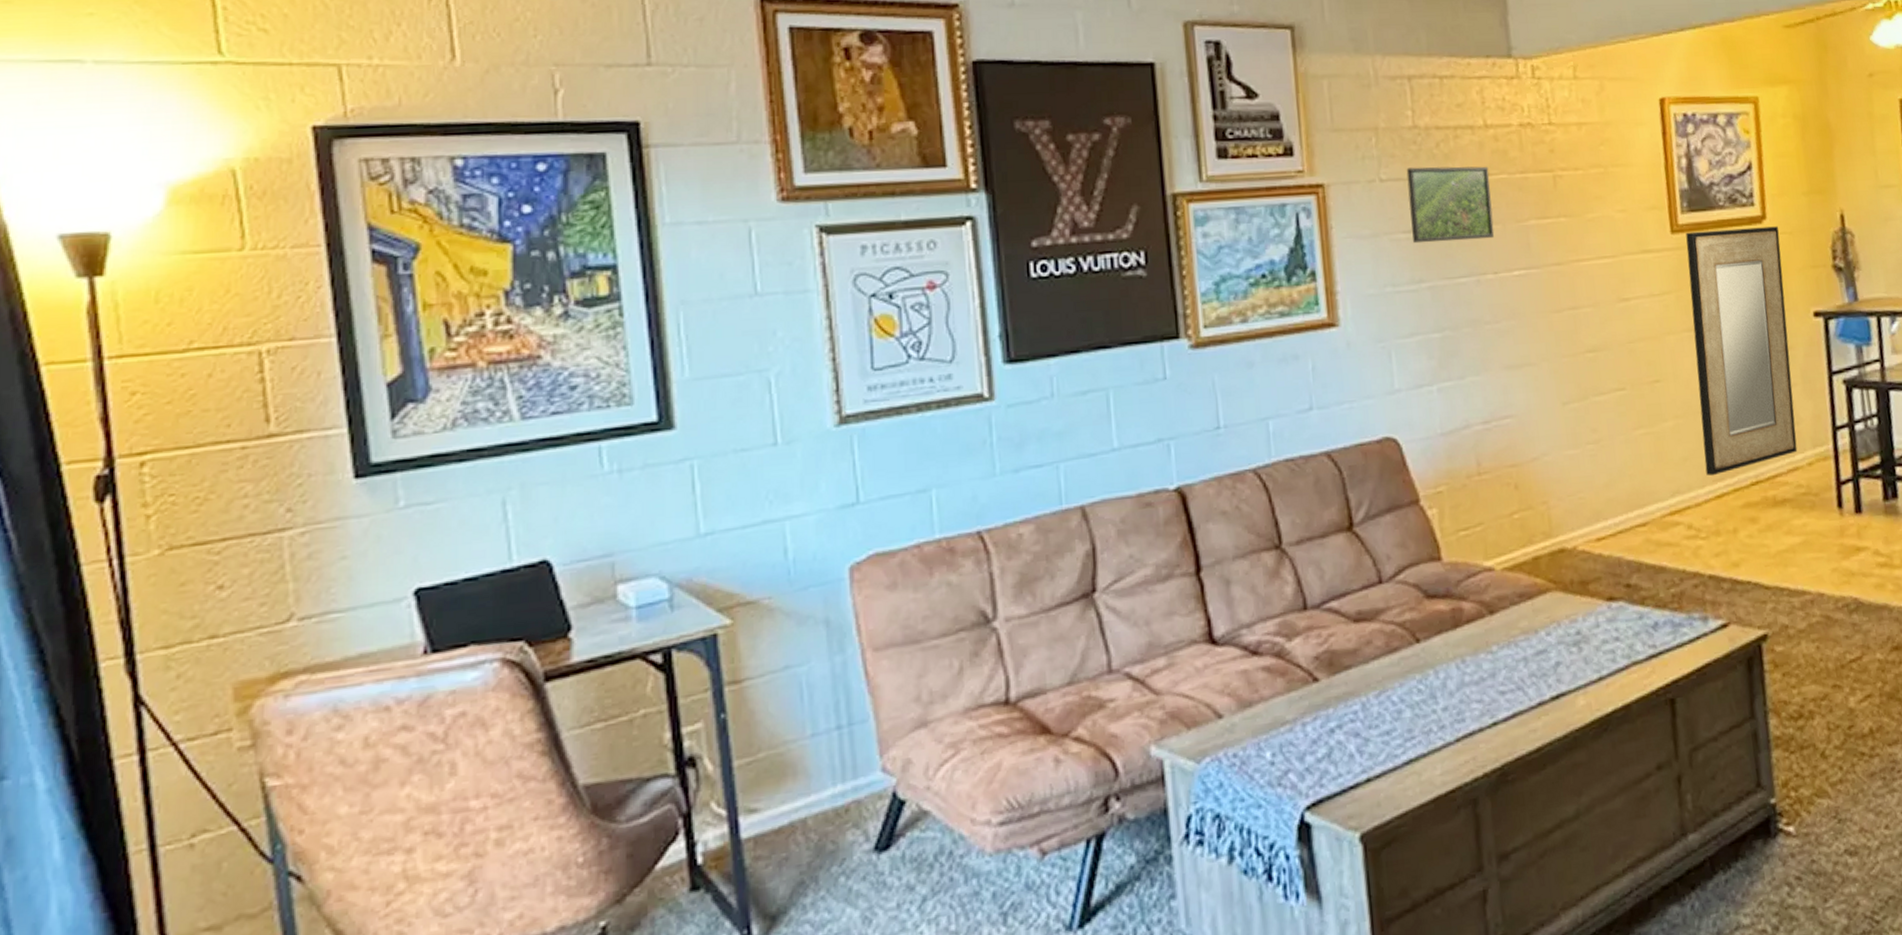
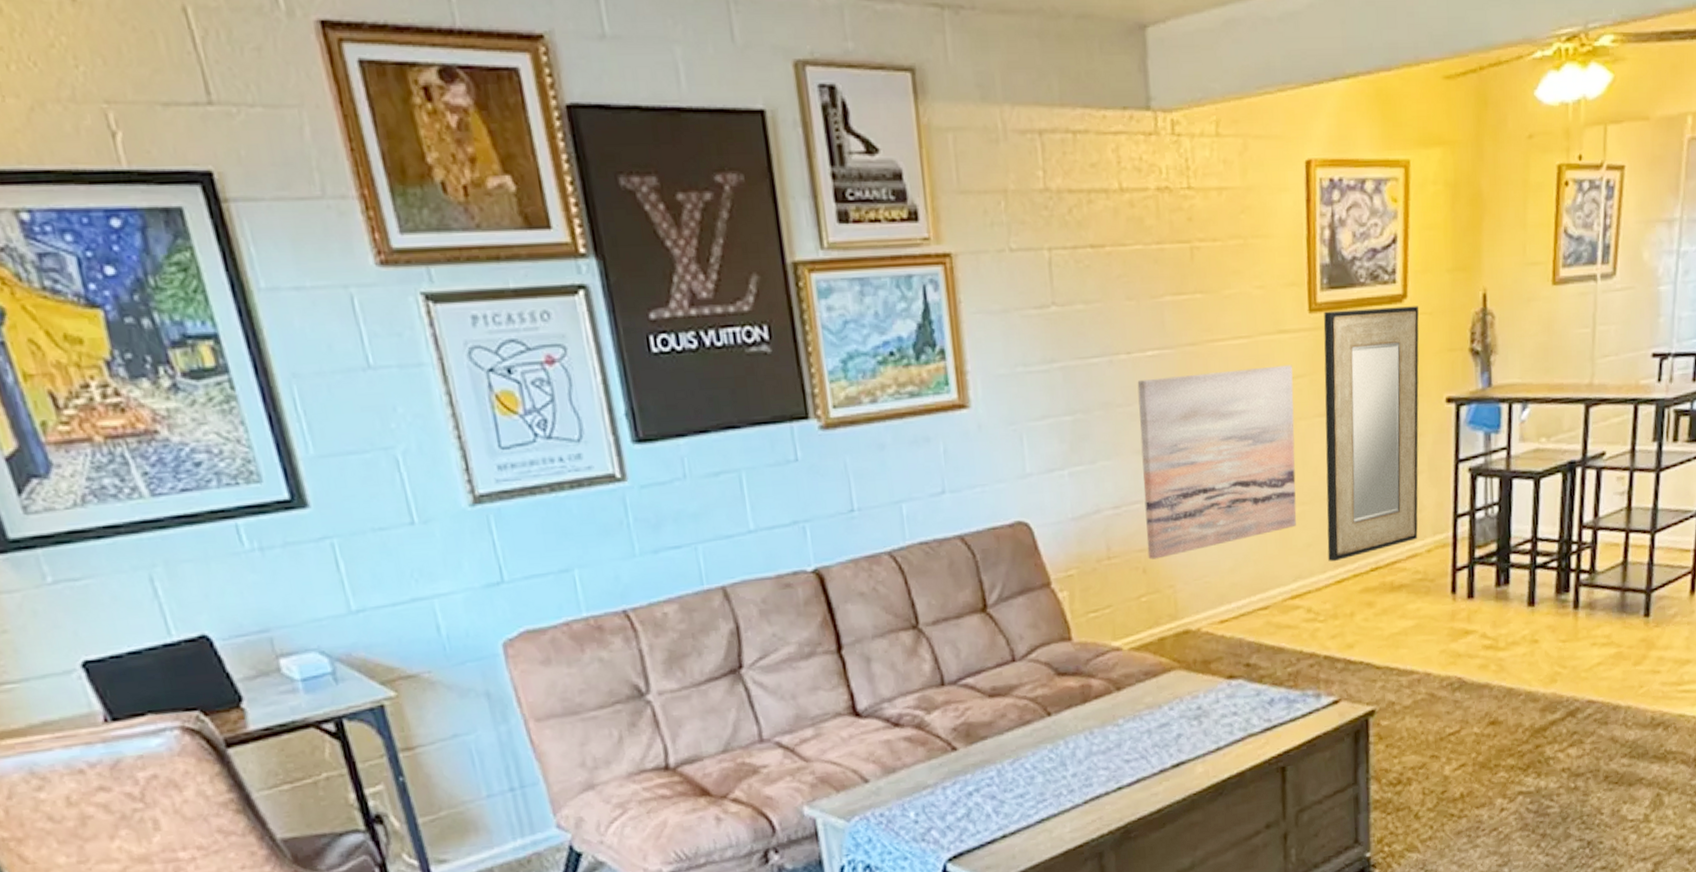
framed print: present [1406,166,1495,244] -> none [1037,235,1128,321]
wall art: none [1505,282,1671,475] -> present [1137,365,1297,560]

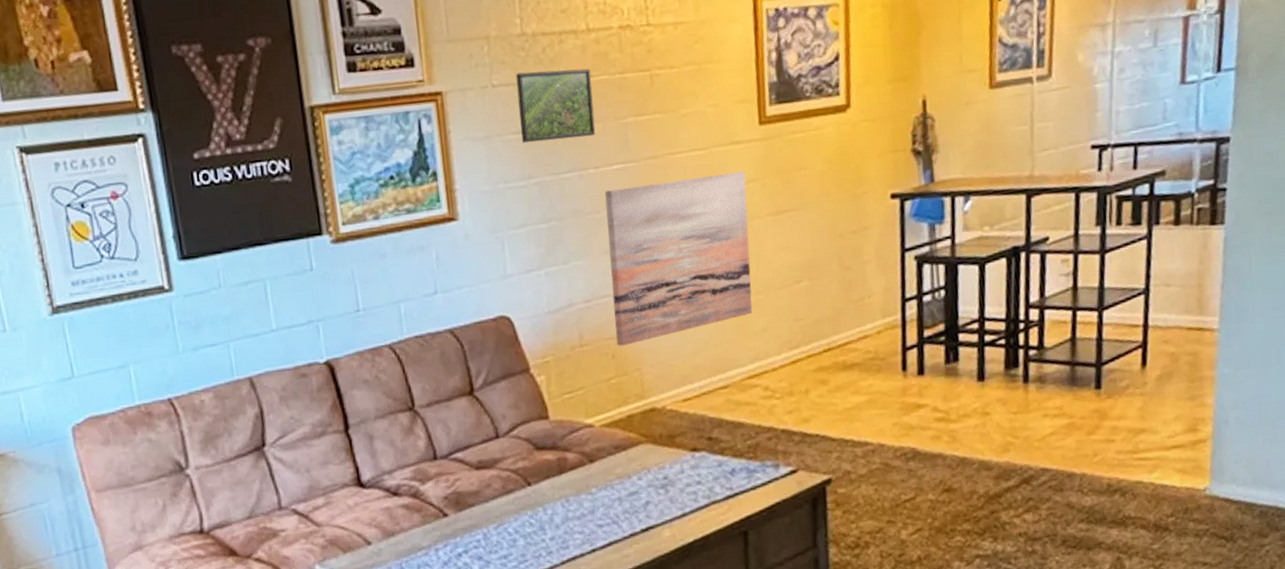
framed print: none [1037,235,1128,321] -> present [515,68,596,144]
home mirror: present [1323,306,1419,562] -> none [773,114,868,345]

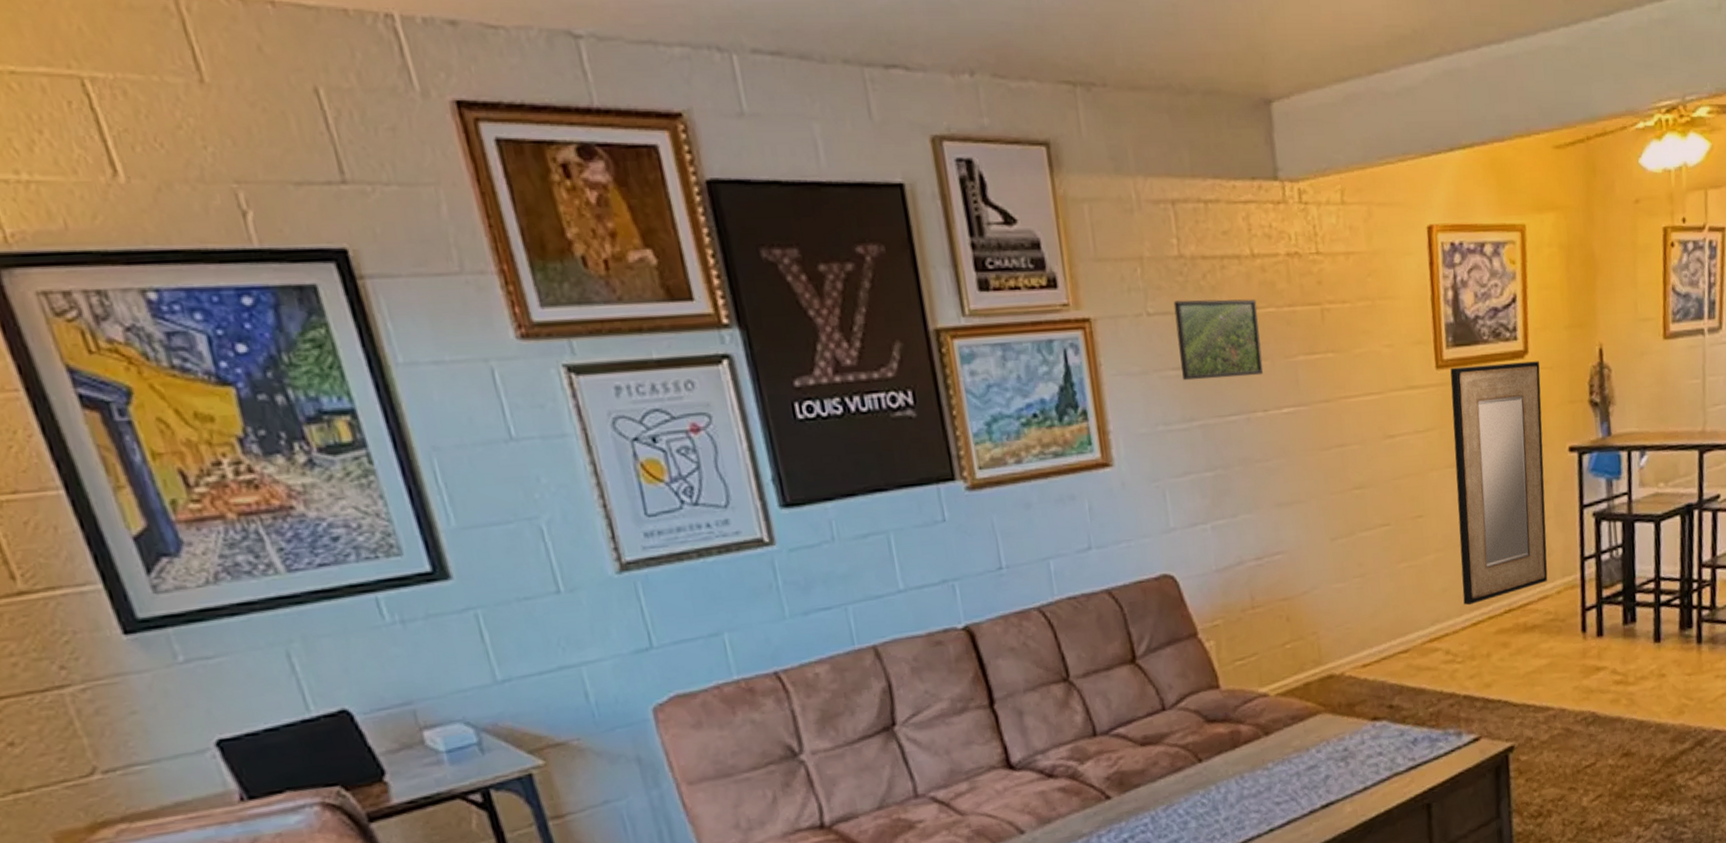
wall art: present [604,171,753,346] -> none [1274,419,1432,608]
home mirror: none [773,114,868,345] -> present [1450,361,1548,606]

